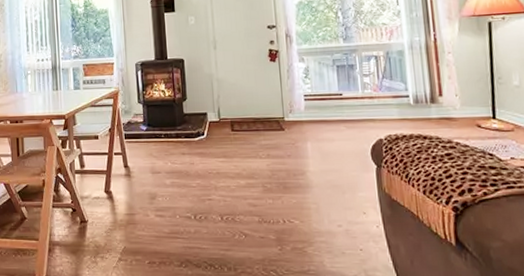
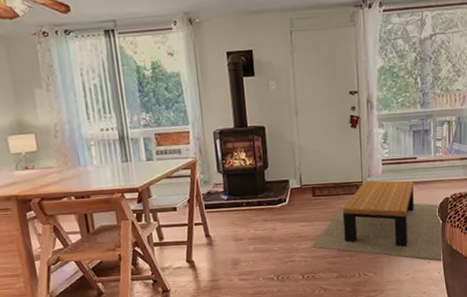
coffee table: none [230,116,381,212] -> present [311,180,442,261]

